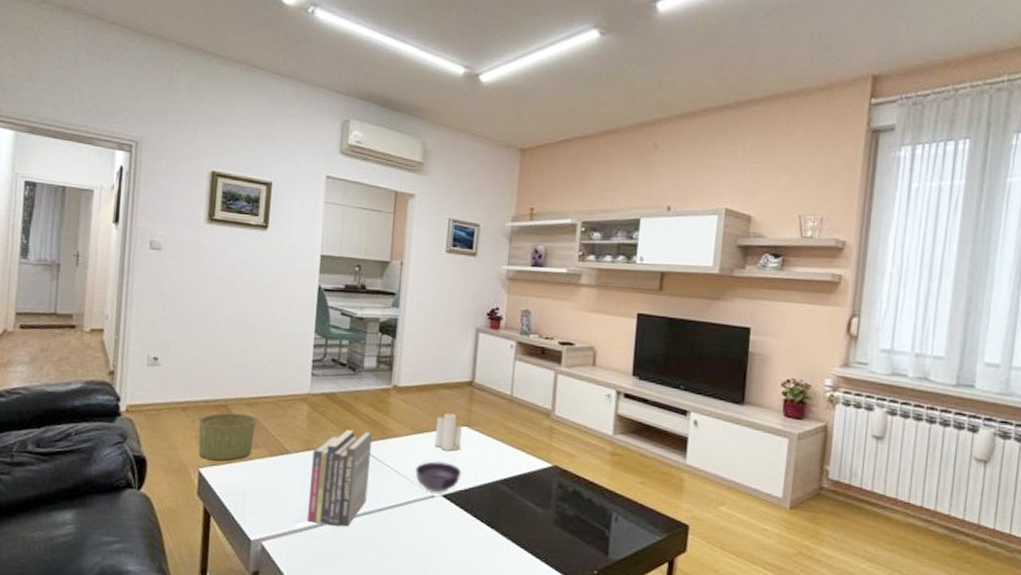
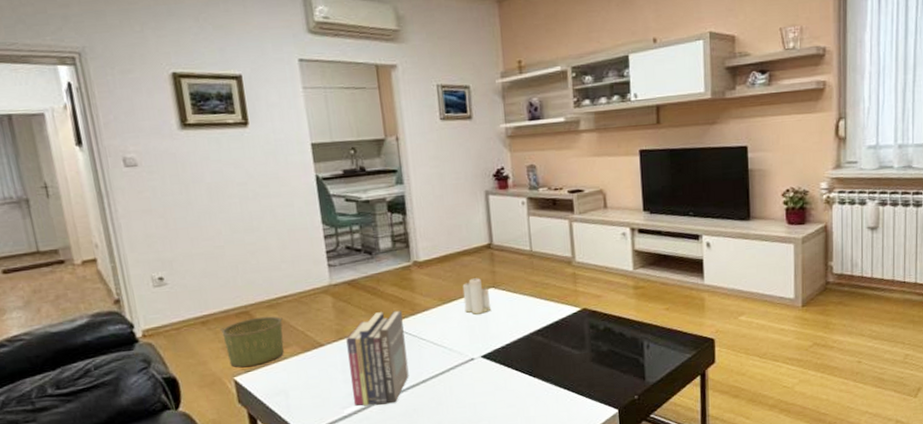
bowl: present [414,461,462,492] -> none [450,325,497,356]

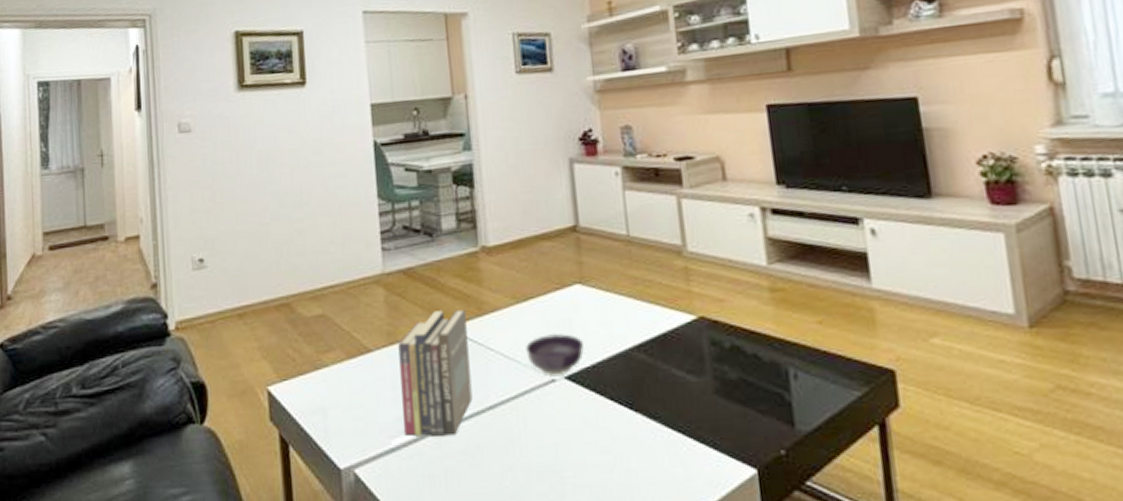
basket: present [220,316,284,368] -> none [257,310,327,375]
bowl: none [450,325,497,356] -> present [524,333,585,375]
candle: present [462,277,490,315] -> none [540,268,577,319]

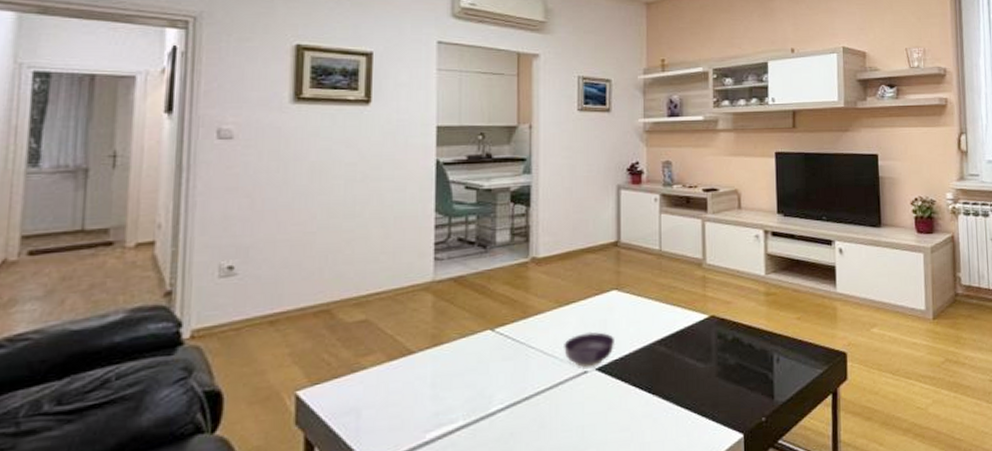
books: present [398,309,473,437] -> none [439,313,512,429]

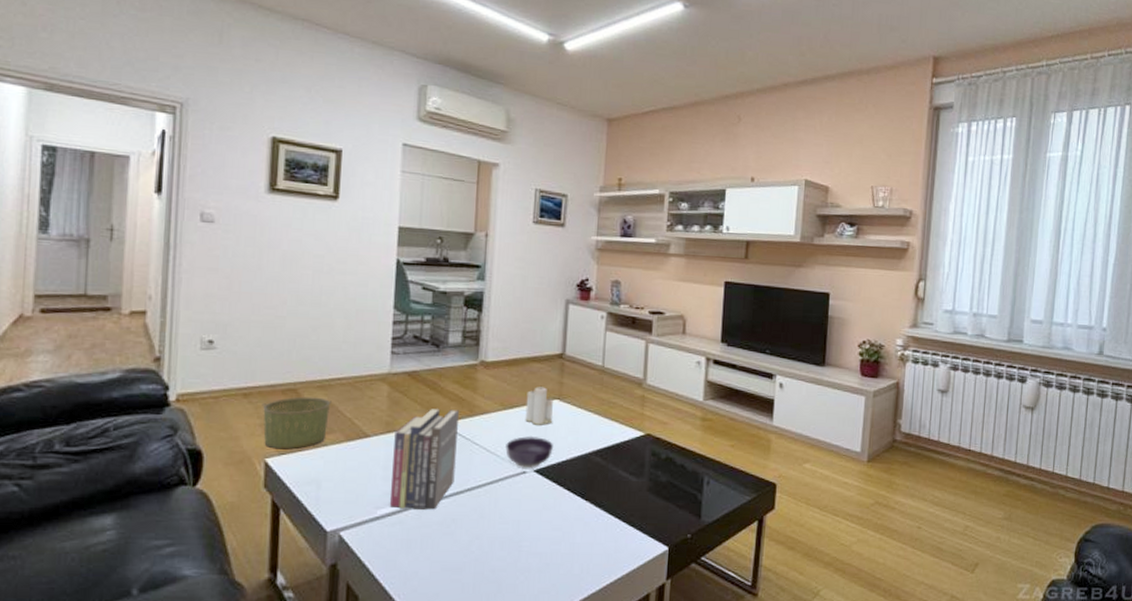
basket: none [291,316,370,380] -> present [262,397,332,450]
books: none [439,313,512,429] -> present [389,409,460,510]
candle: none [583,277,611,320] -> present [525,385,553,425]

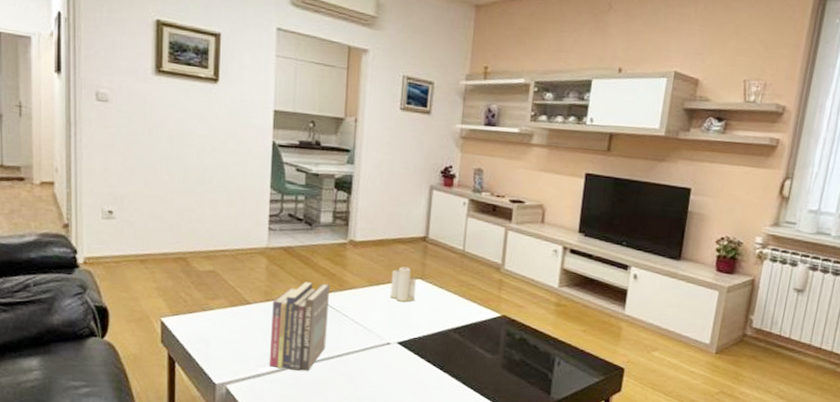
basket: present [262,397,332,450] -> none [157,265,217,311]
bowl: present [504,435,554,468] -> none [371,311,416,340]

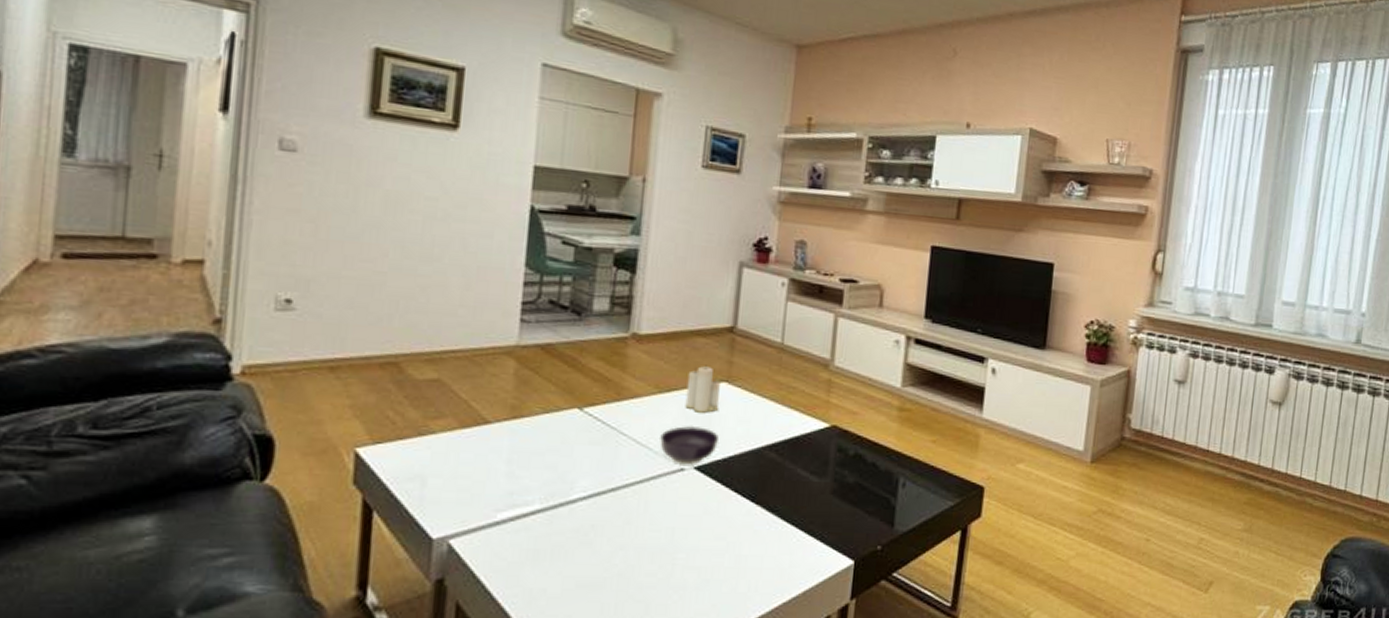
books: present [268,282,331,371] -> none [512,390,605,513]
bowl: none [371,311,416,340] -> present [658,425,720,465]

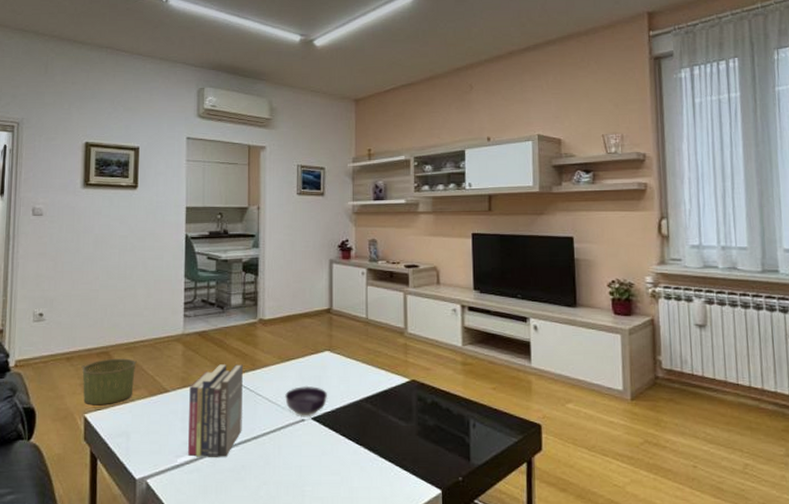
basket: none [353,372,443,438] -> present [81,358,137,406]
books: none [512,390,605,513] -> present [187,364,244,457]
candle: present [685,365,720,413] -> none [301,339,324,375]

